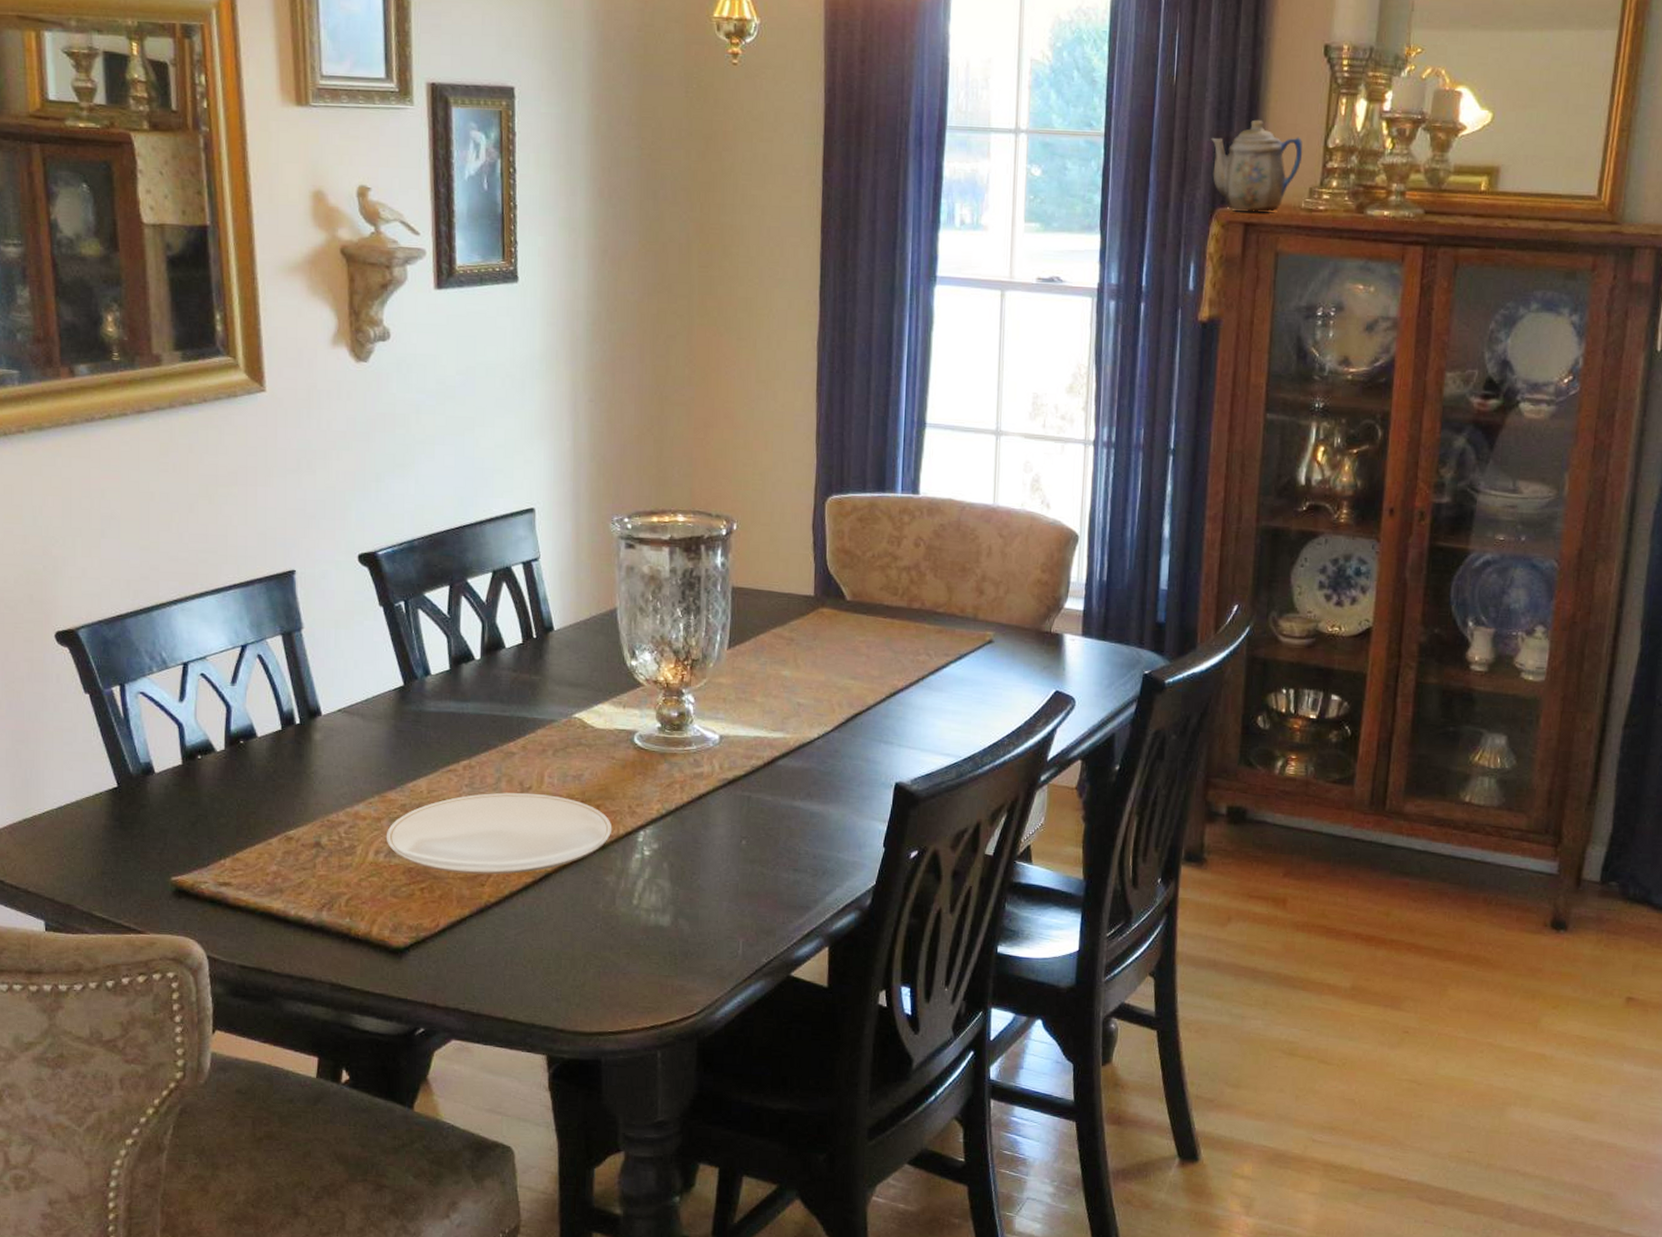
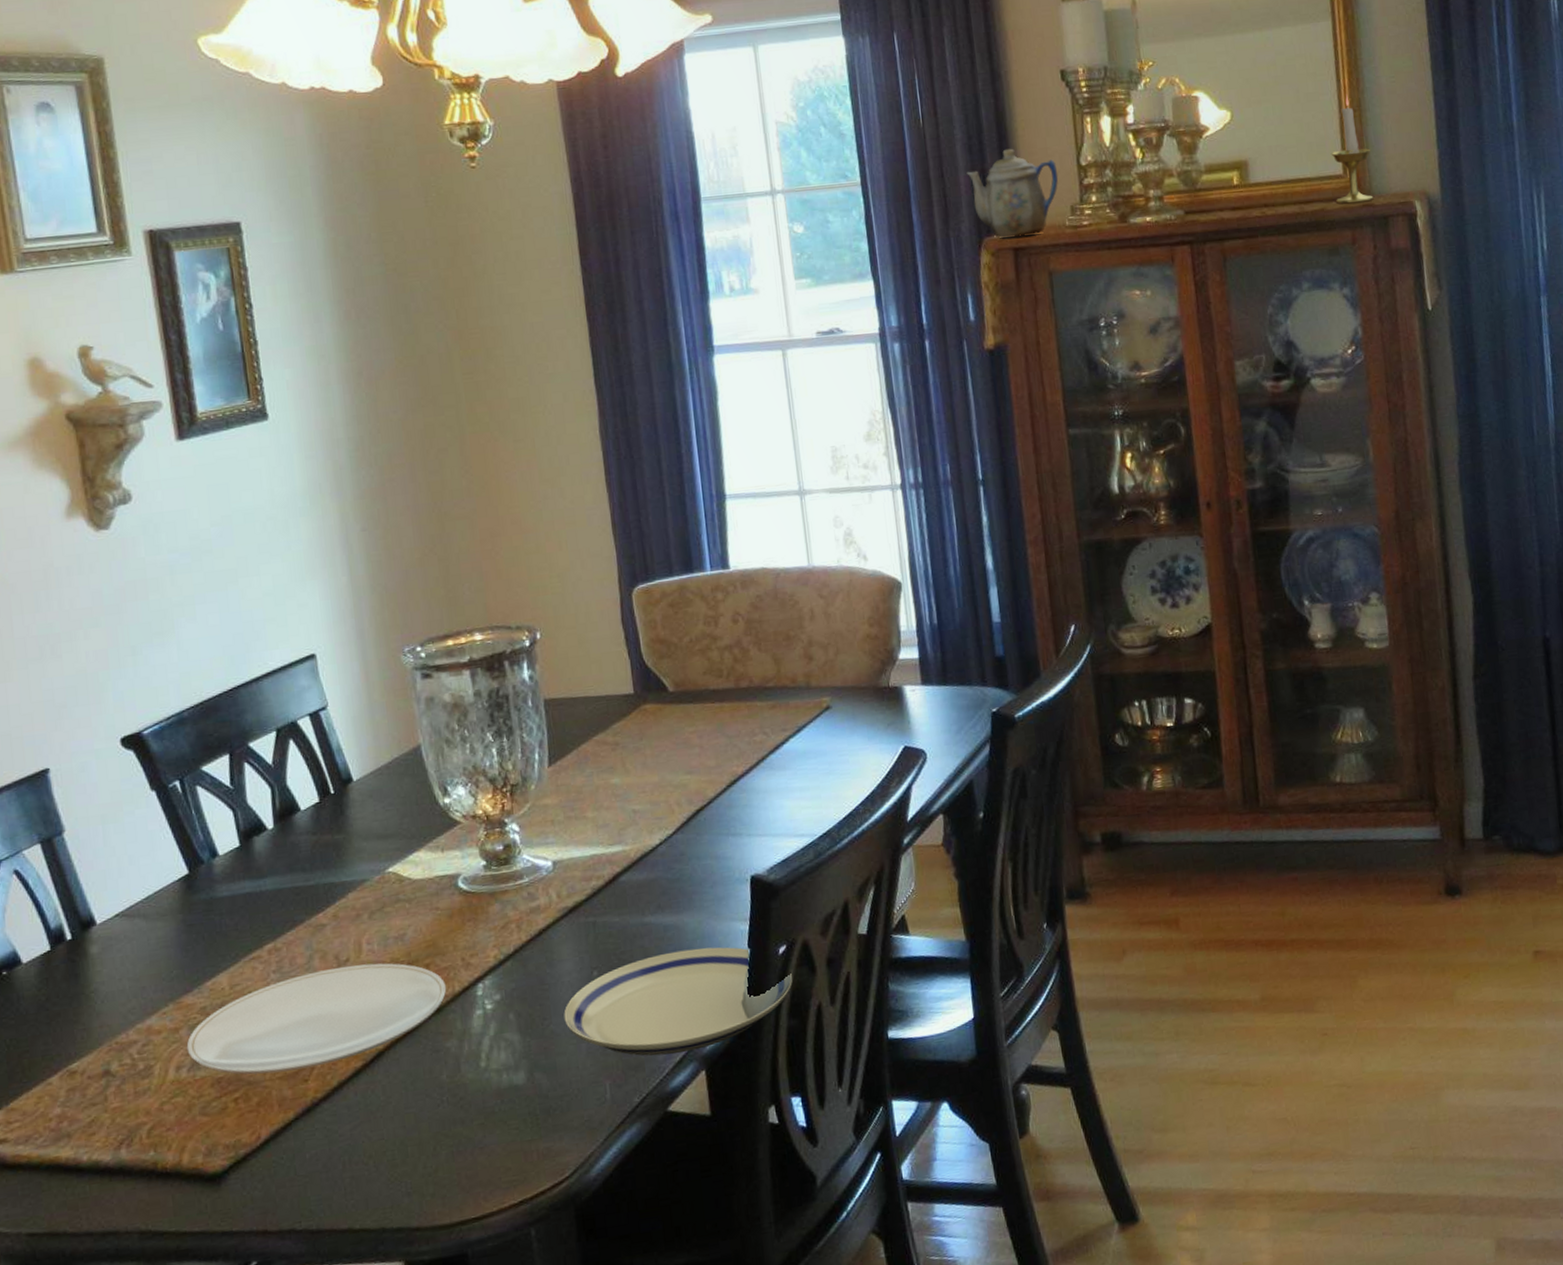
plate: none [711,837,920,928] -> present [564,947,793,1056]
candlestick: none [1583,111,1632,230] -> present [1330,94,1374,205]

